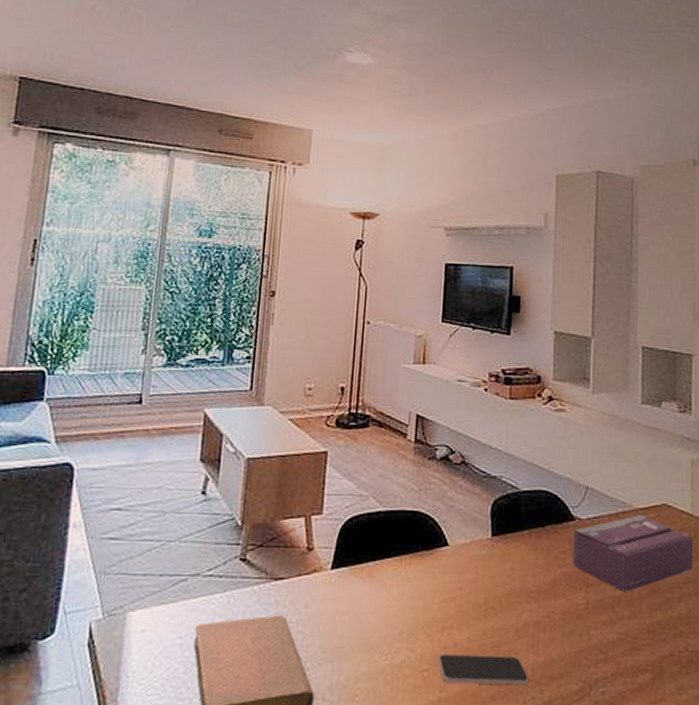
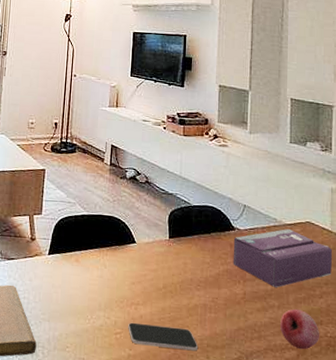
fruit: none [632,618,680,671] -> present [280,308,320,350]

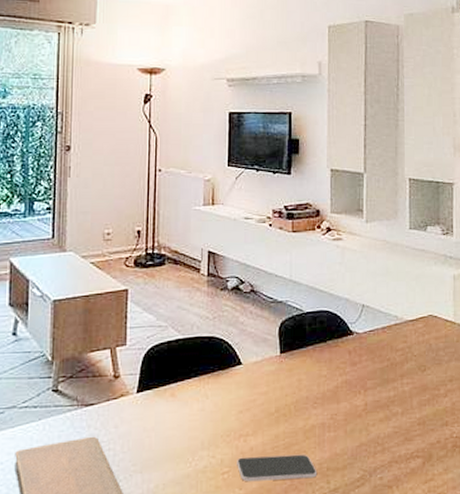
tissue box: present [233,228,332,288] -> none [352,325,456,393]
fruit: present [280,308,320,350] -> none [404,412,446,456]

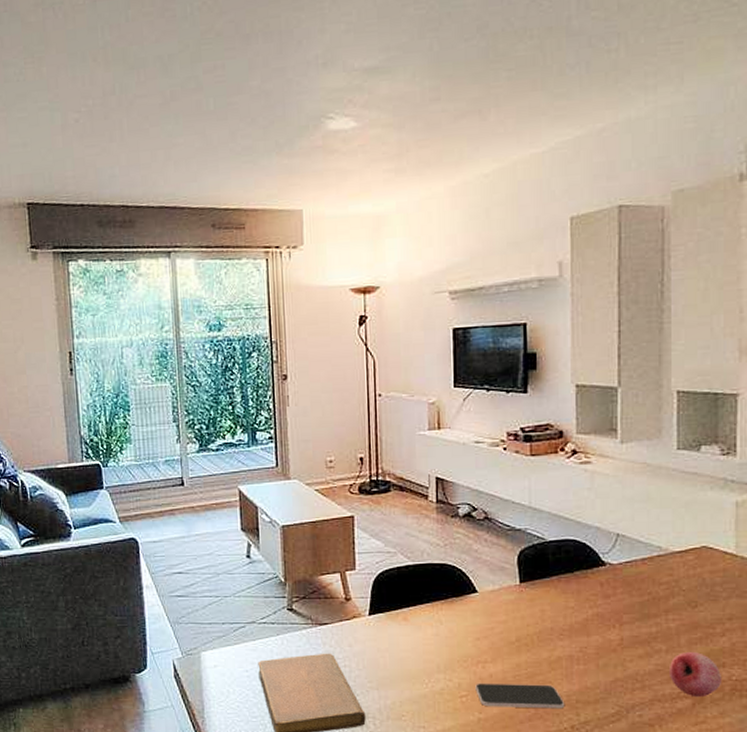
fruit: none [404,412,446,456] -> present [670,651,723,698]

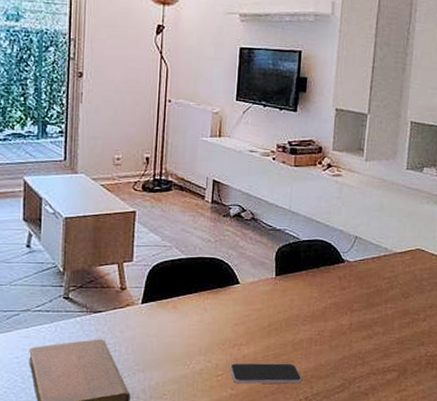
fruit: present [670,651,723,698] -> none [383,333,421,371]

